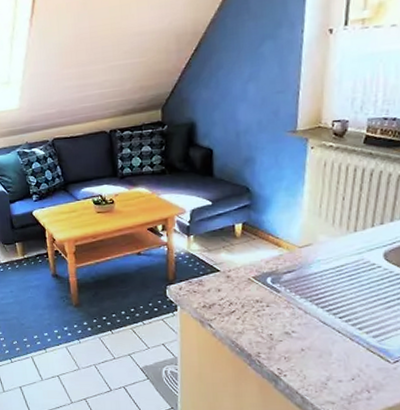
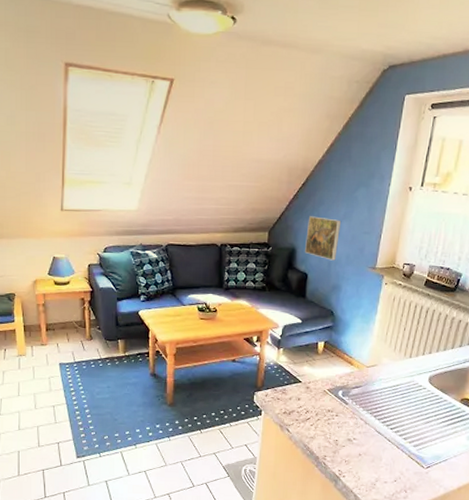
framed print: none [205,82,247,130] -> present [304,216,342,261]

